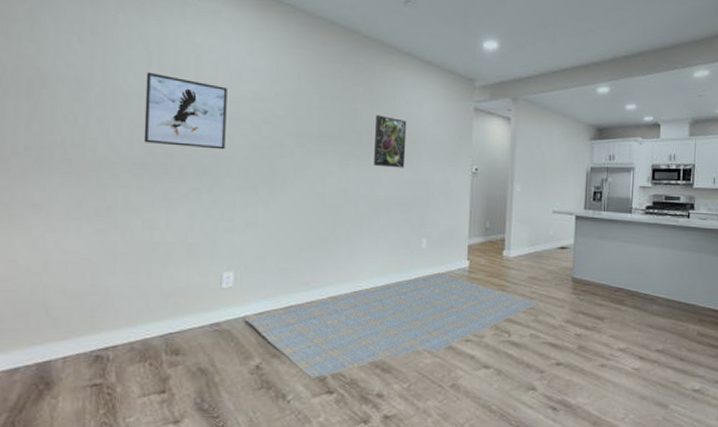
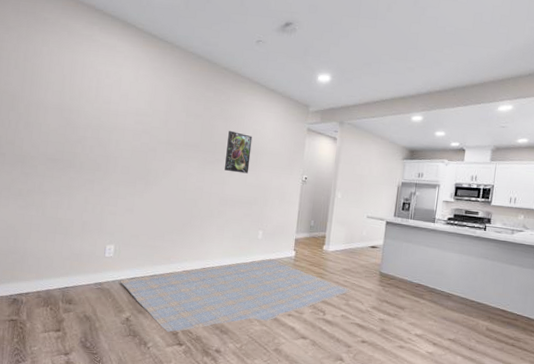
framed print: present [143,72,228,150] -> none [56,90,118,152]

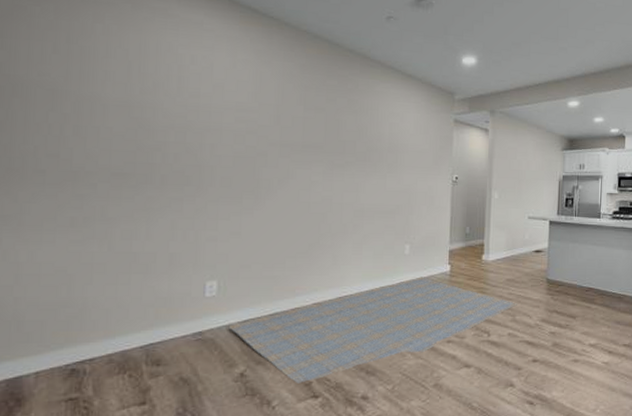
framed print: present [225,130,253,174] -> none [358,125,390,177]

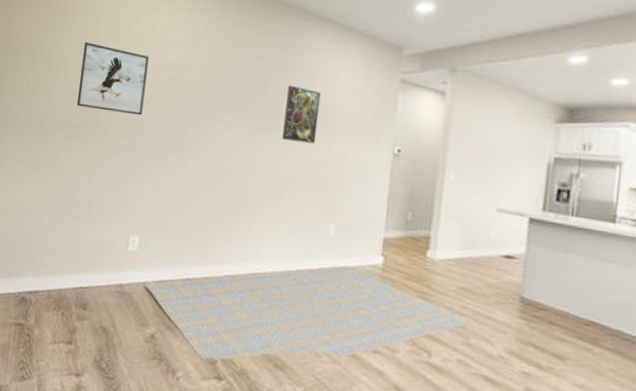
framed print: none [123,81,211,160] -> present [76,41,149,116]
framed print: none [358,125,390,177] -> present [282,85,321,144]

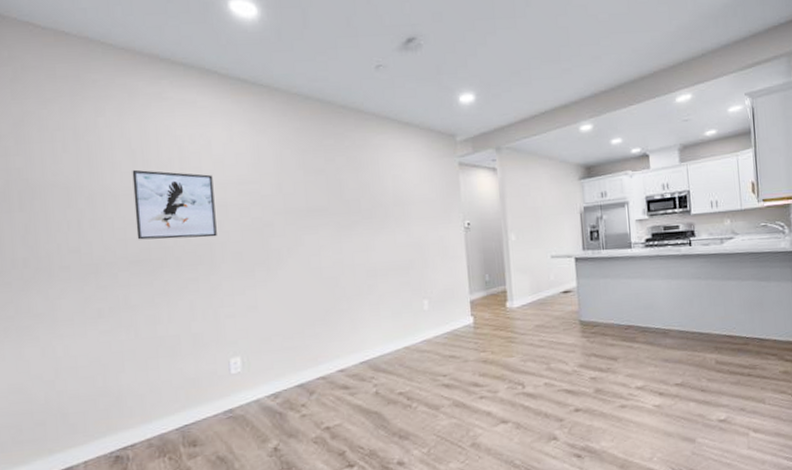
rug: present [144,265,473,360] -> none [257,332,550,454]
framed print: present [282,85,321,144] -> none [362,182,397,234]

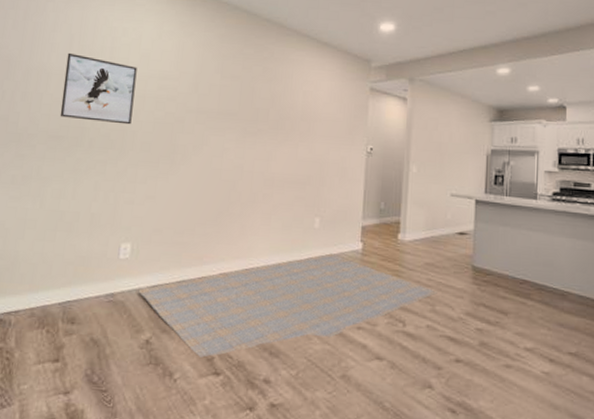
rug: none [257,332,550,454] -> present [138,253,437,358]

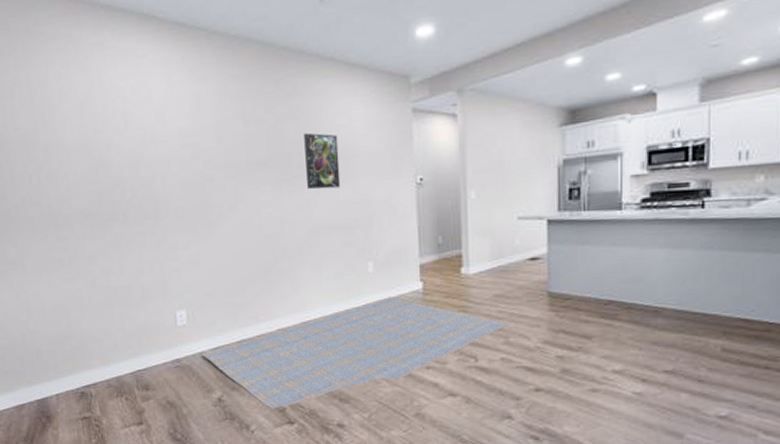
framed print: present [60,52,137,125] -> none [81,123,161,194]
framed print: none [270,93,303,146] -> present [304,132,341,190]

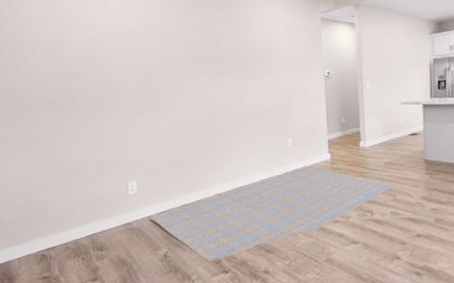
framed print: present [304,132,341,190] -> none [236,35,266,81]

